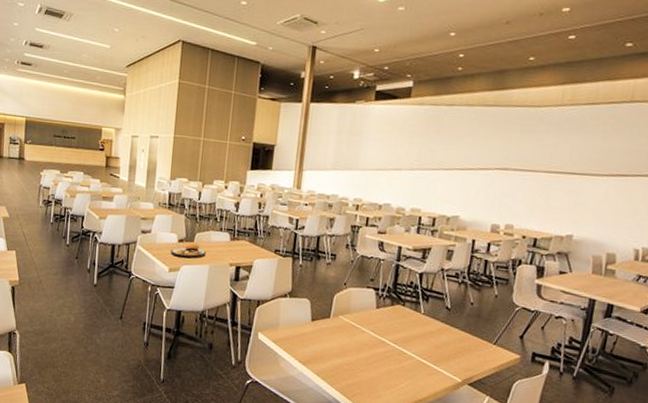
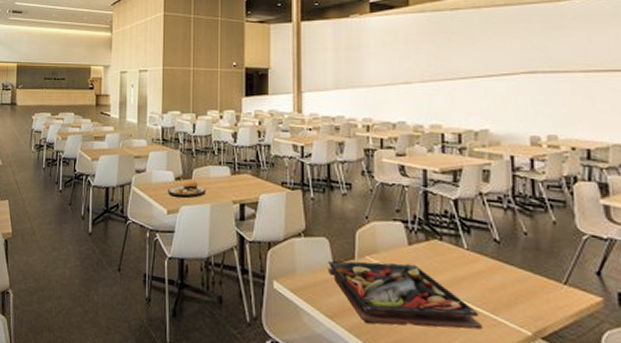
food tray: none [307,318,425,376] -> present [328,261,483,329]

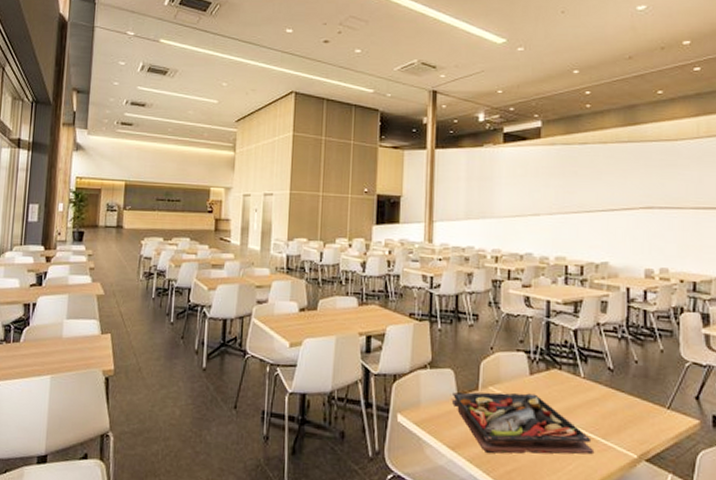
plate: present [168,175,206,198] -> none [291,306,332,330]

